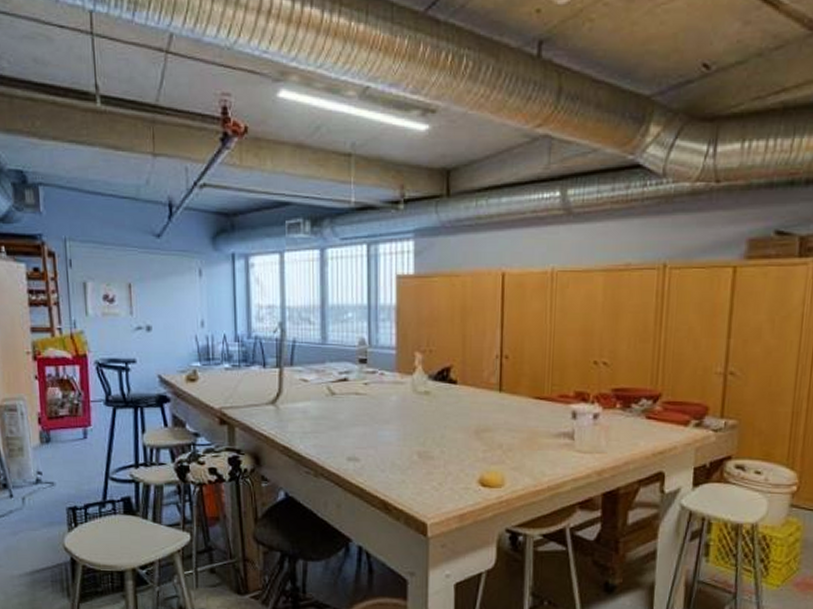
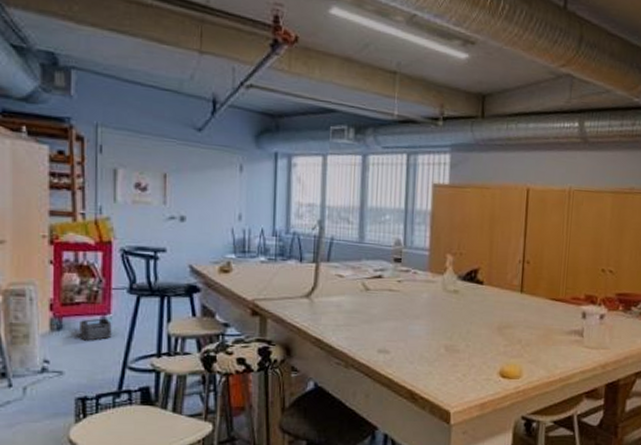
storage bin: none [65,430,94,453] -> present [80,318,112,341]

